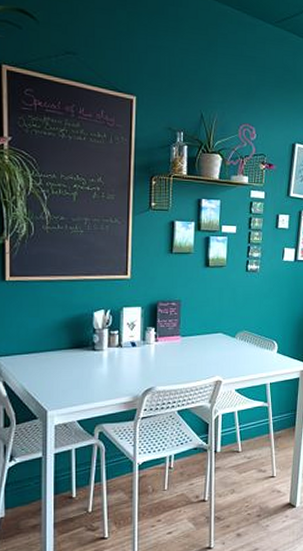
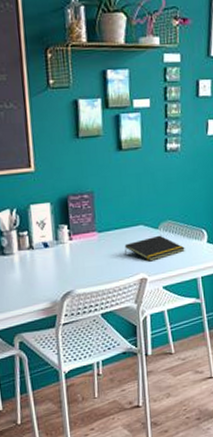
notepad: none [203,343,257,366] -> present [124,235,185,262]

